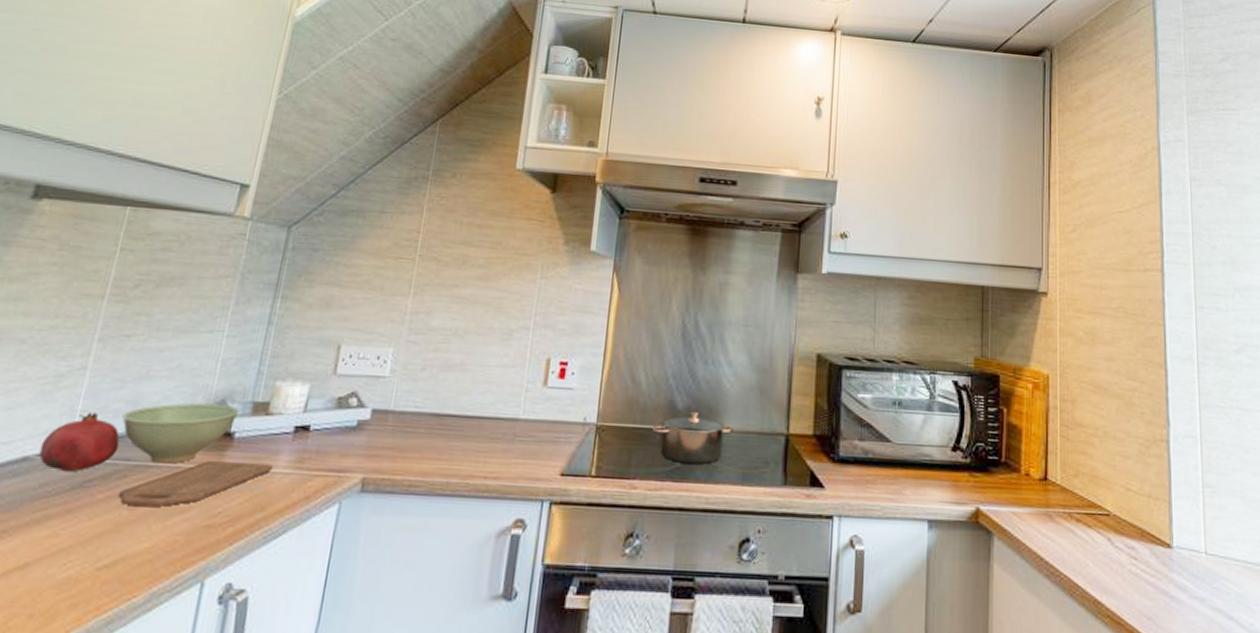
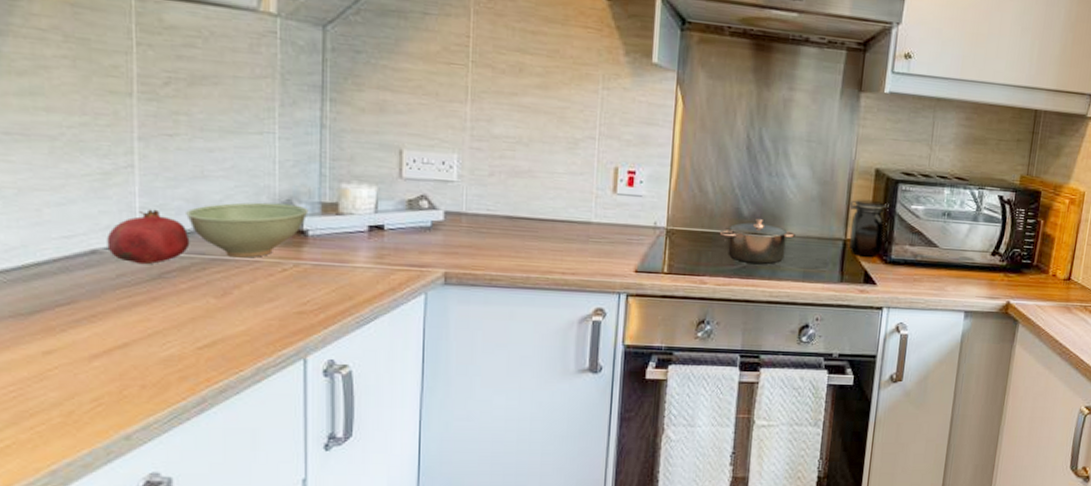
cutting board: present [118,461,273,507] -> none [202,256,353,296]
jar: none [791,387,834,455] -> present [848,199,889,257]

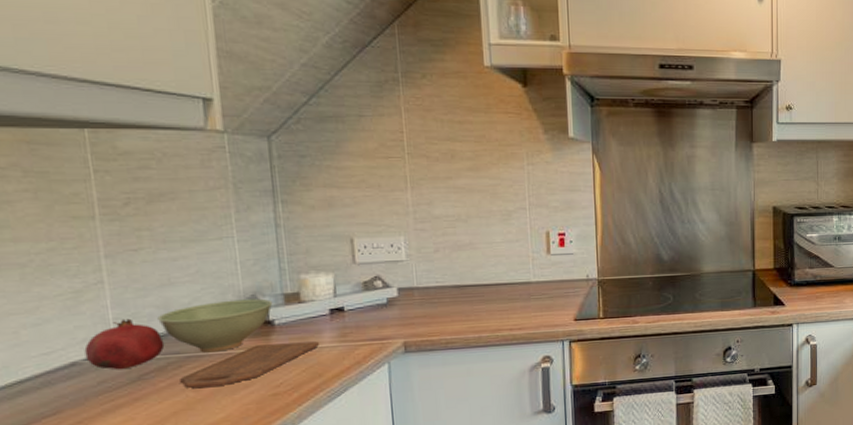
cutting board: none [202,256,353,296] -> present [180,341,319,388]
cooking pot: present [719,218,795,264] -> none [644,260,711,300]
jar: present [848,199,889,257] -> none [754,233,788,283]

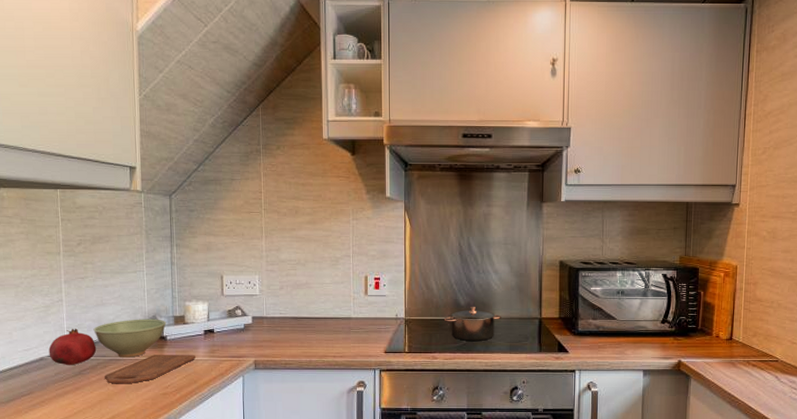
cooking pot: none [644,260,711,300] -> present [444,306,501,341]

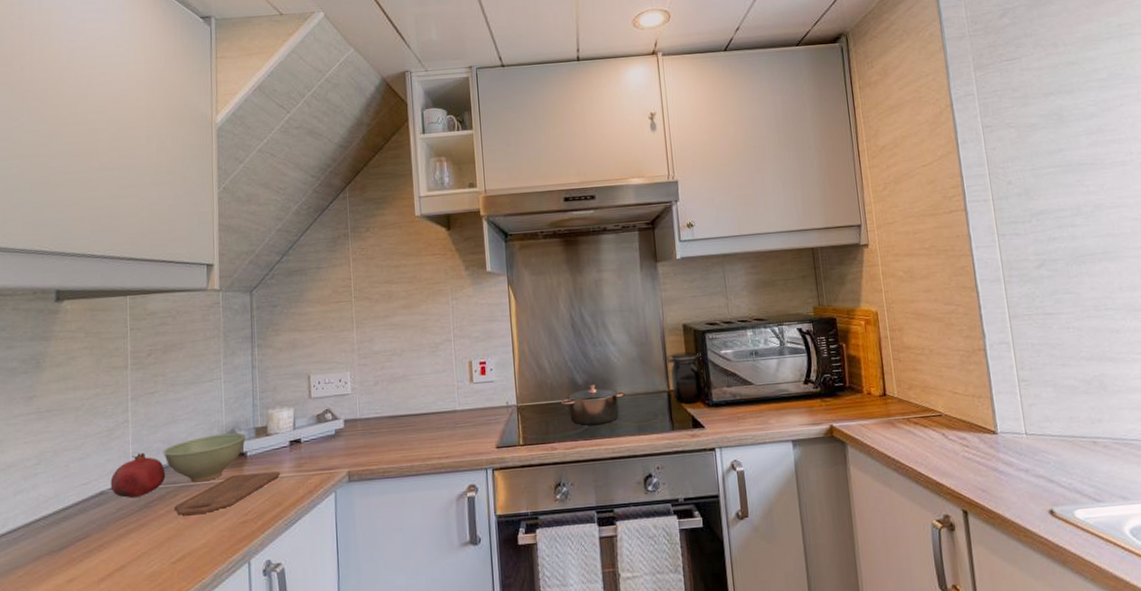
jar: none [542,285,573,330] -> present [666,351,703,404]

